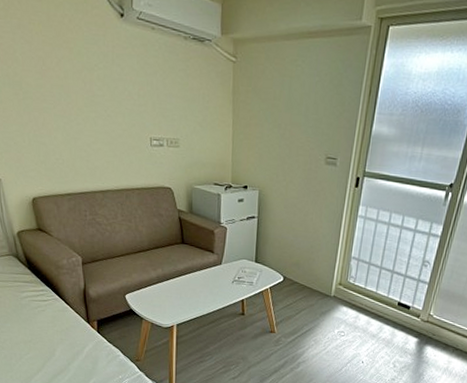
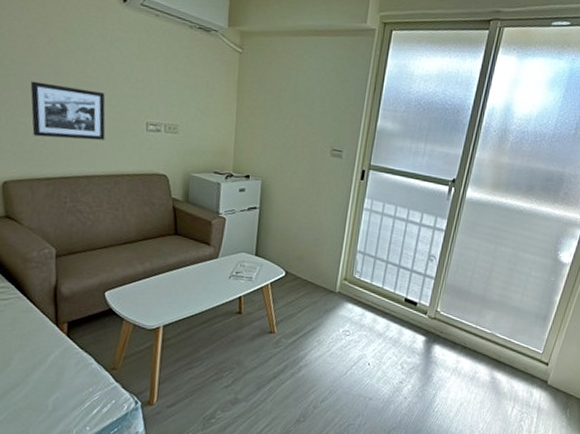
picture frame: none [46,102,115,157] -> present [30,81,106,141]

